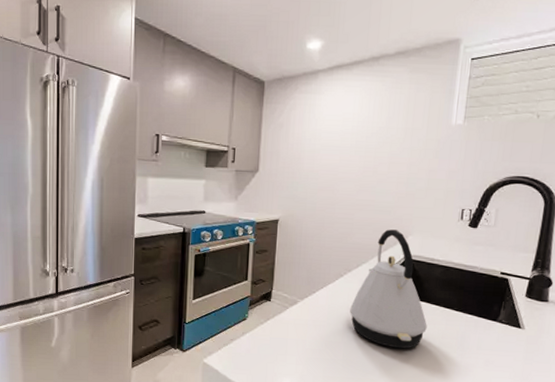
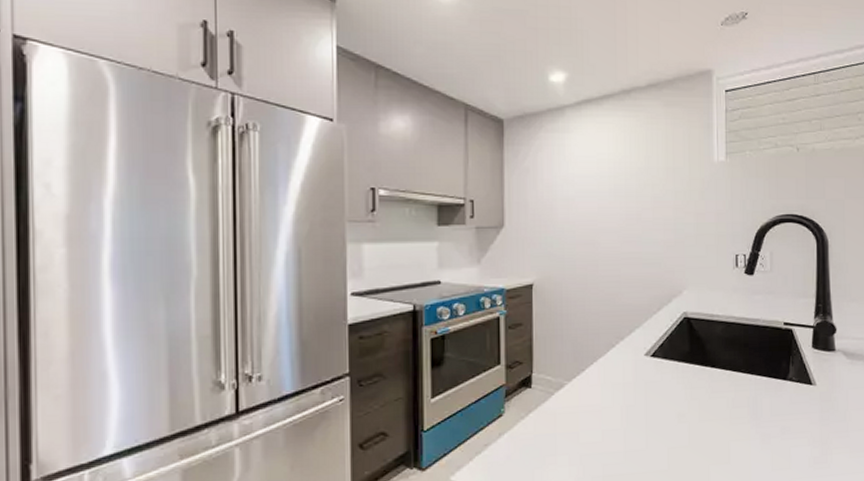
kettle: present [350,229,427,349] -> none [627,284,715,428]

